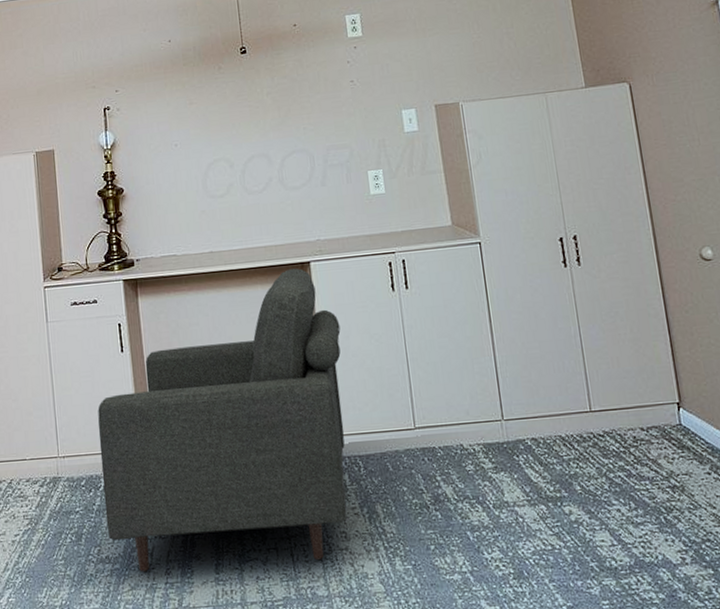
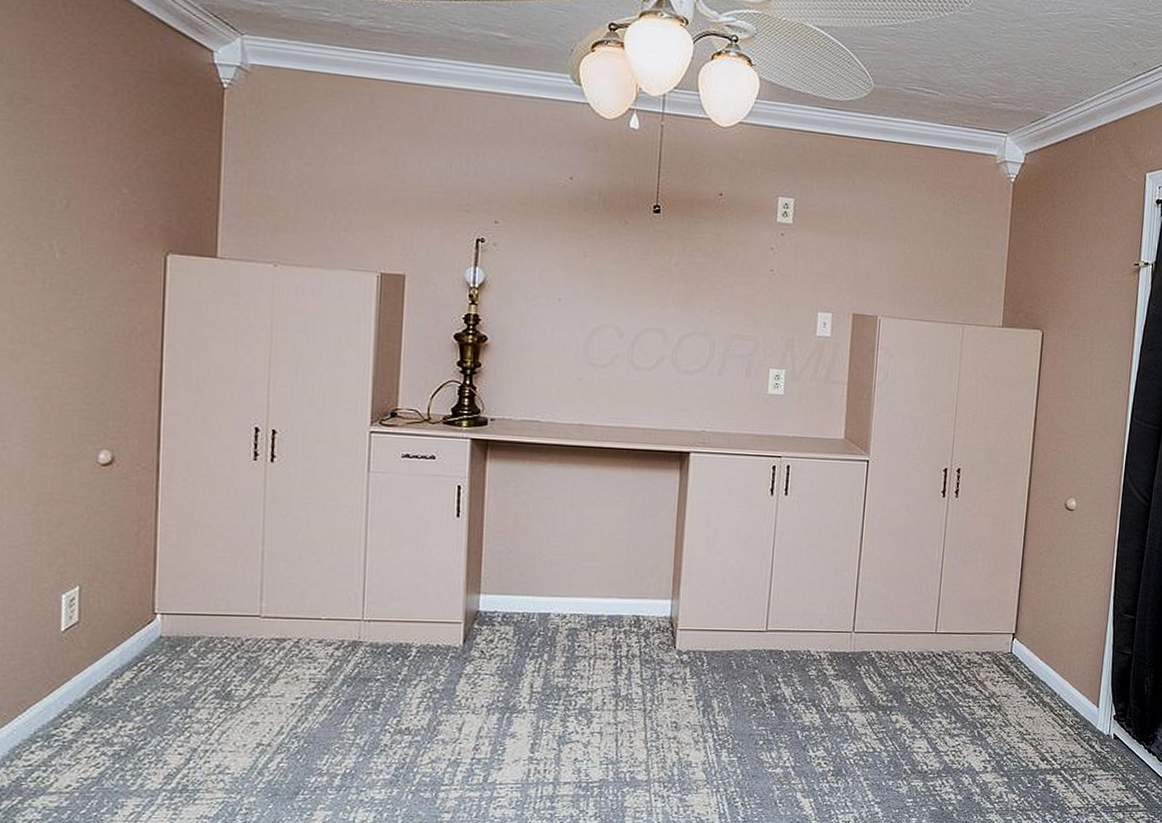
chair: present [97,268,347,572] -> none [411,456,710,746]

